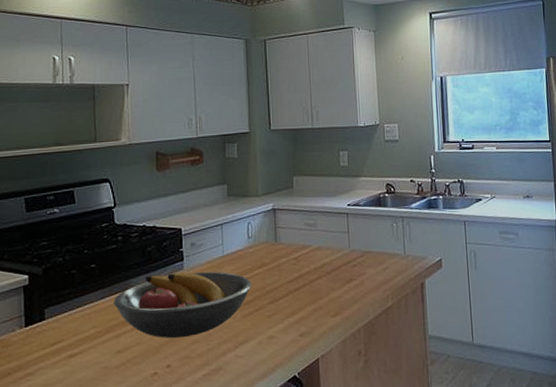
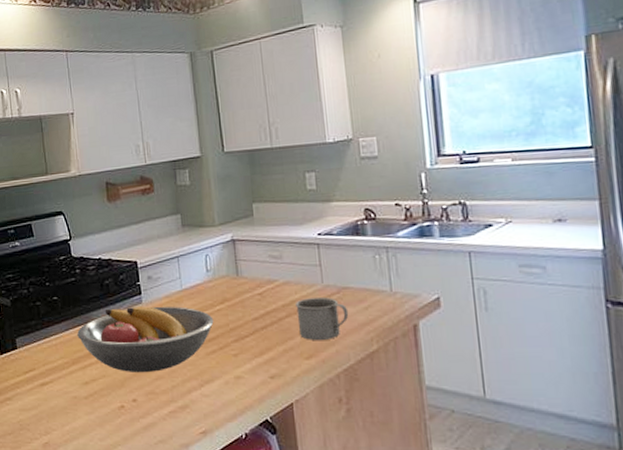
mug: none [325,261,370,299] -> present [294,297,349,340]

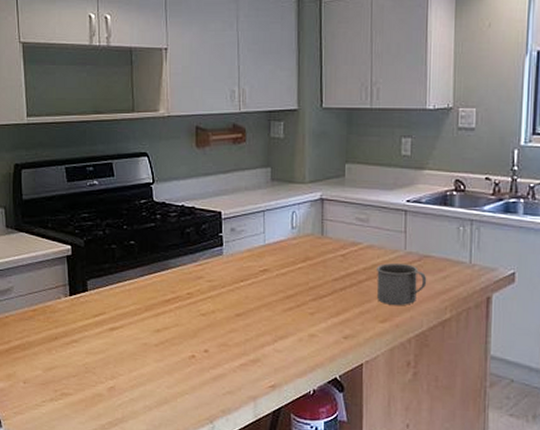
fruit bowl: present [77,306,214,373] -> none [153,257,294,325]

